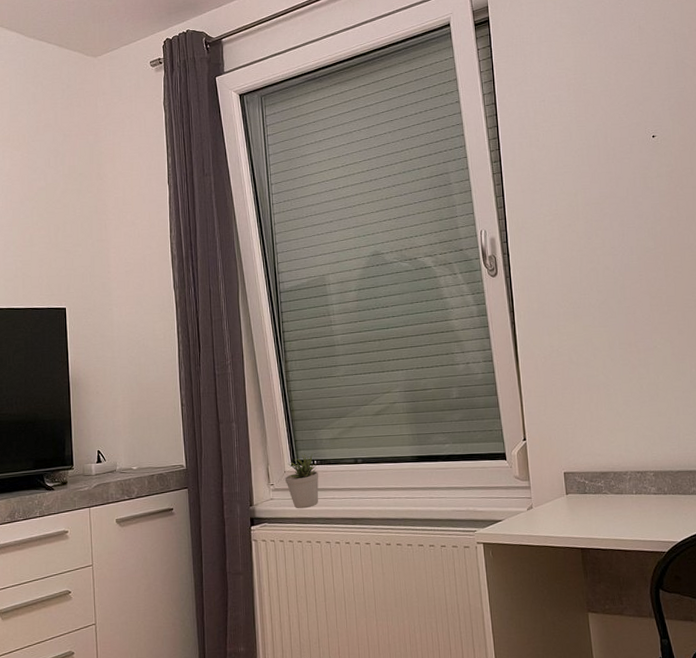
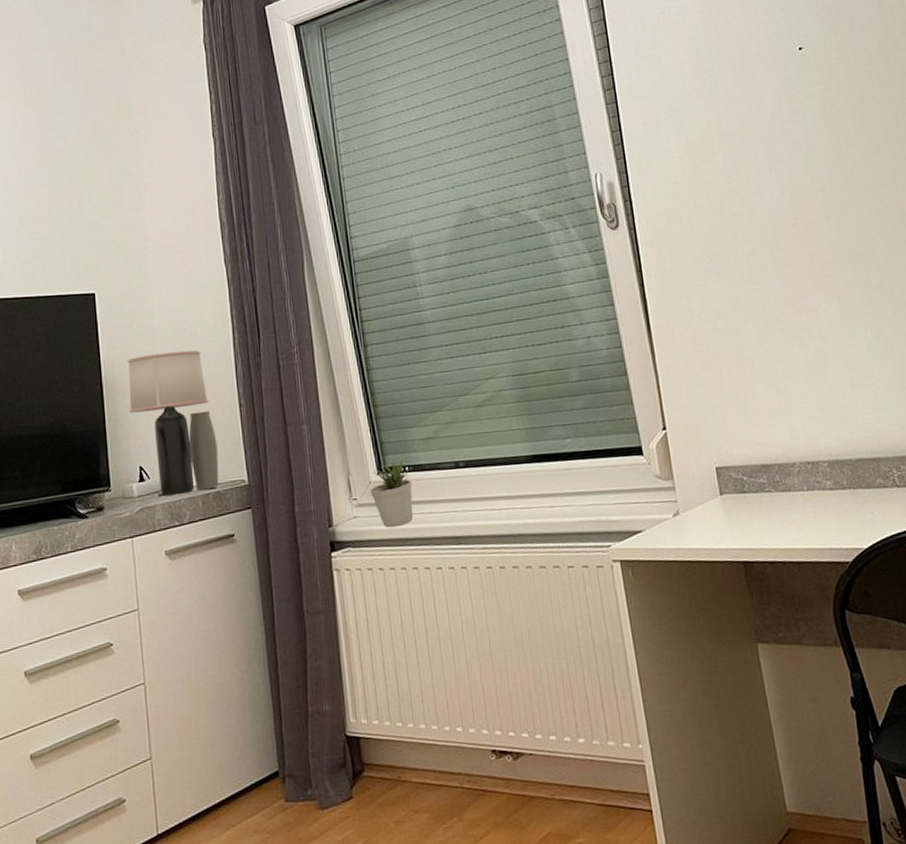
table lamp: none [90,358,156,476] -> present [127,350,209,497]
vase: none [139,408,163,472] -> present [188,411,219,491]

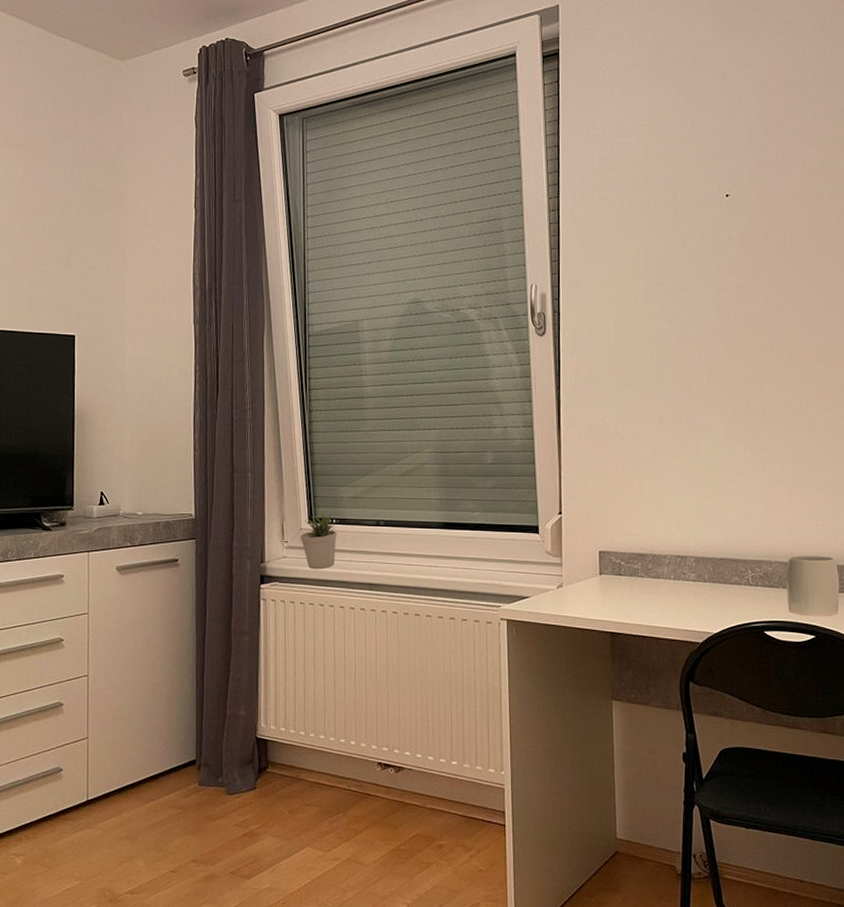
table lamp: present [127,350,209,497] -> none [96,395,167,521]
vase: present [188,411,219,491] -> none [146,450,171,519]

